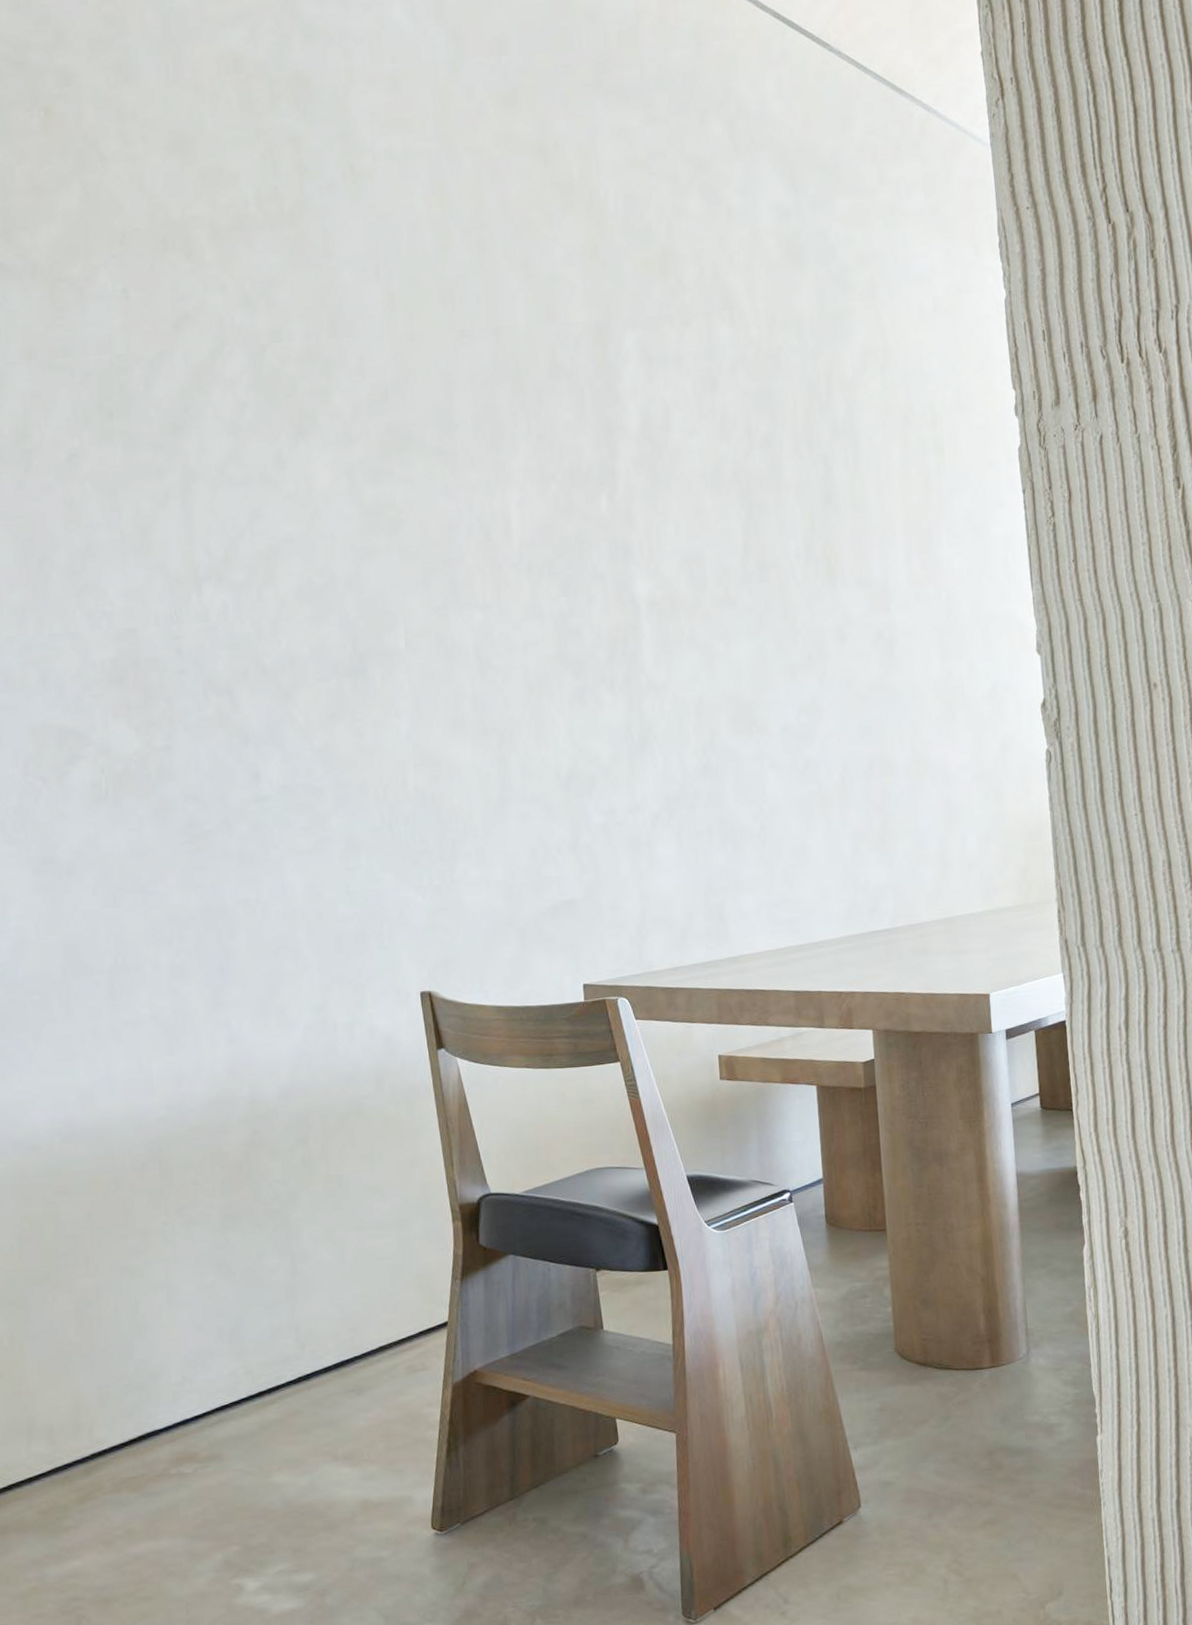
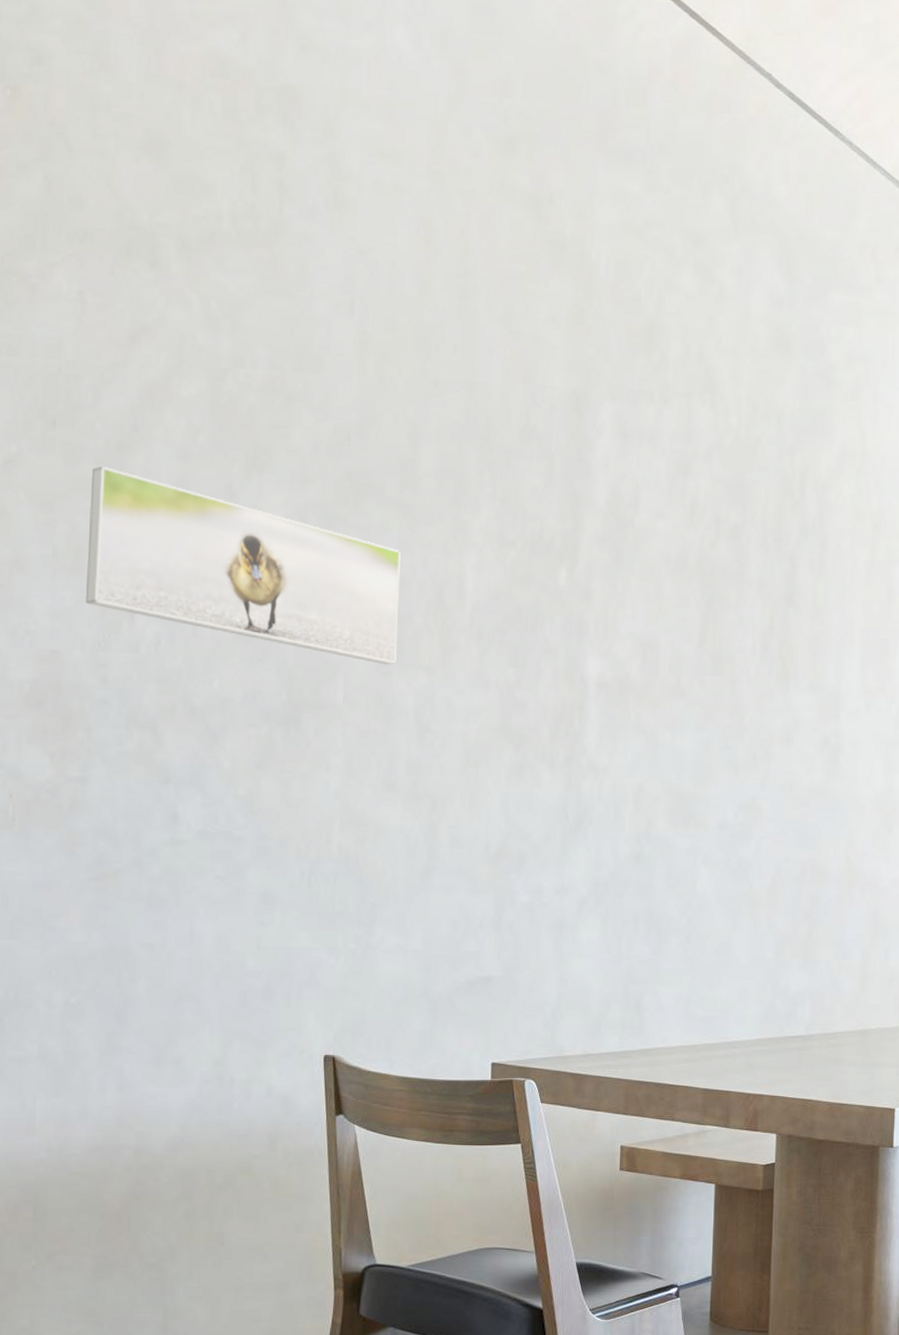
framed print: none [150,449,452,608] -> present [85,466,401,665]

